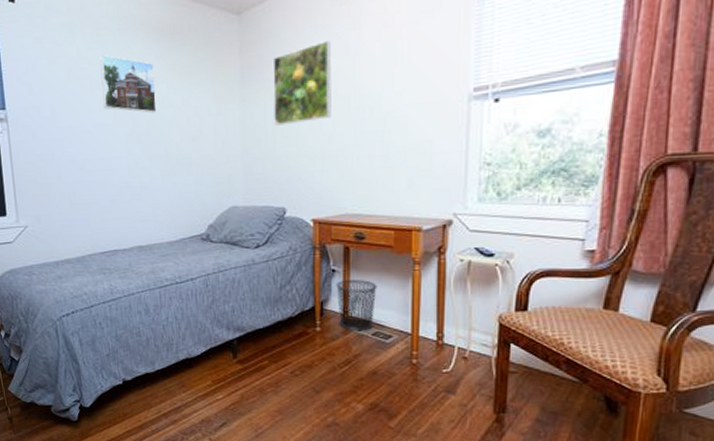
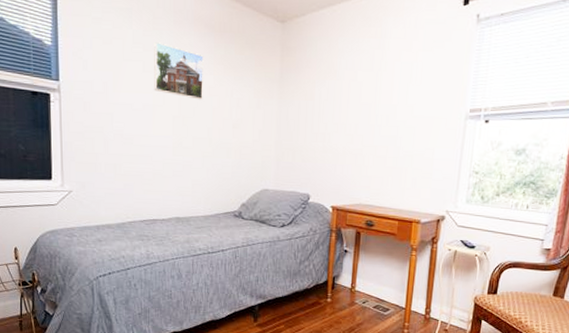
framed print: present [272,39,332,126] -> none [306,54,359,123]
waste bin: present [336,280,377,331] -> none [346,260,381,304]

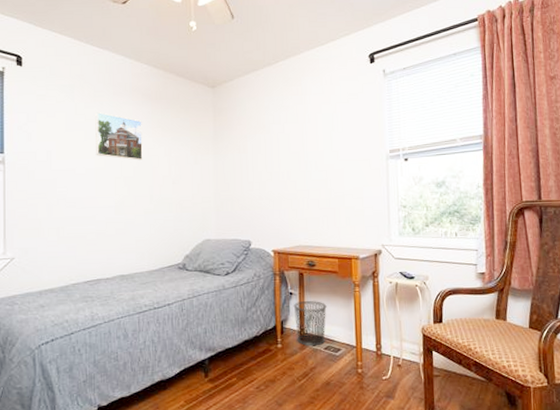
waste bin: none [346,260,381,304] -> present [293,301,327,346]

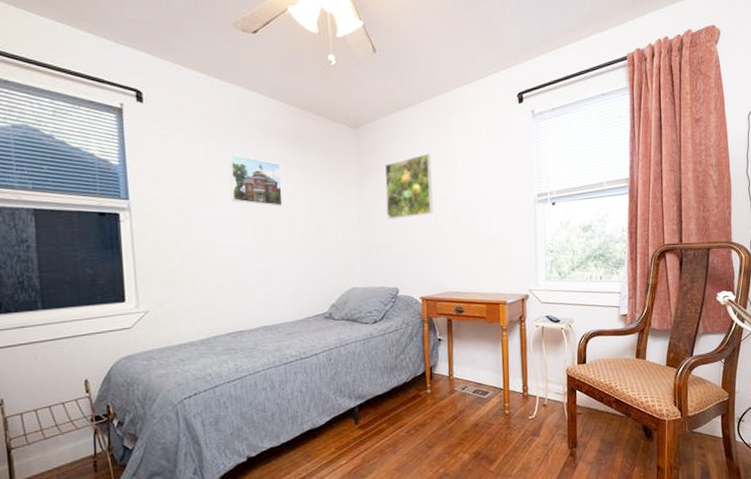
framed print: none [239,110,286,174] -> present [384,152,433,220]
waste bin: present [293,301,327,346] -> none [442,346,475,390]

